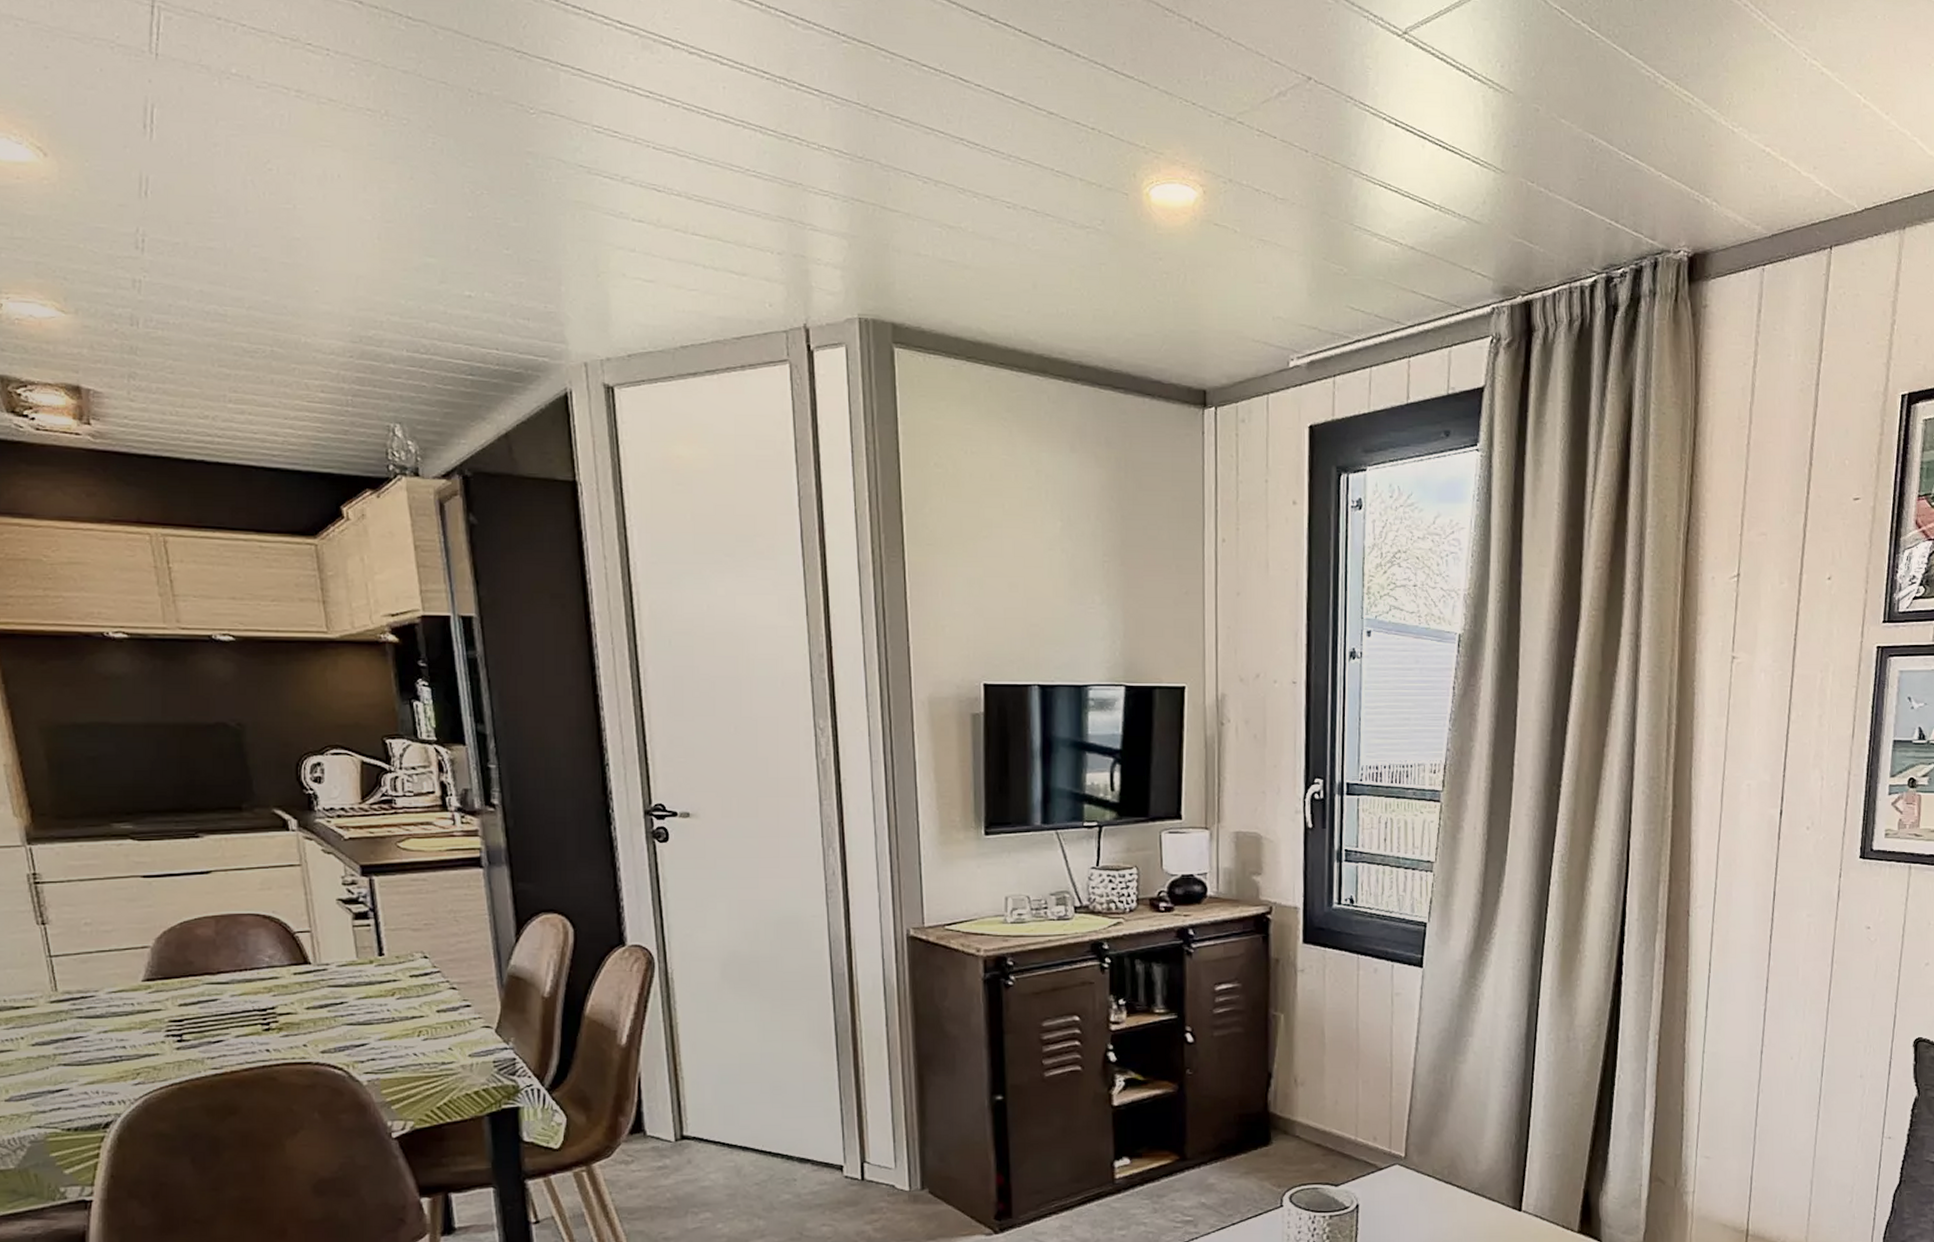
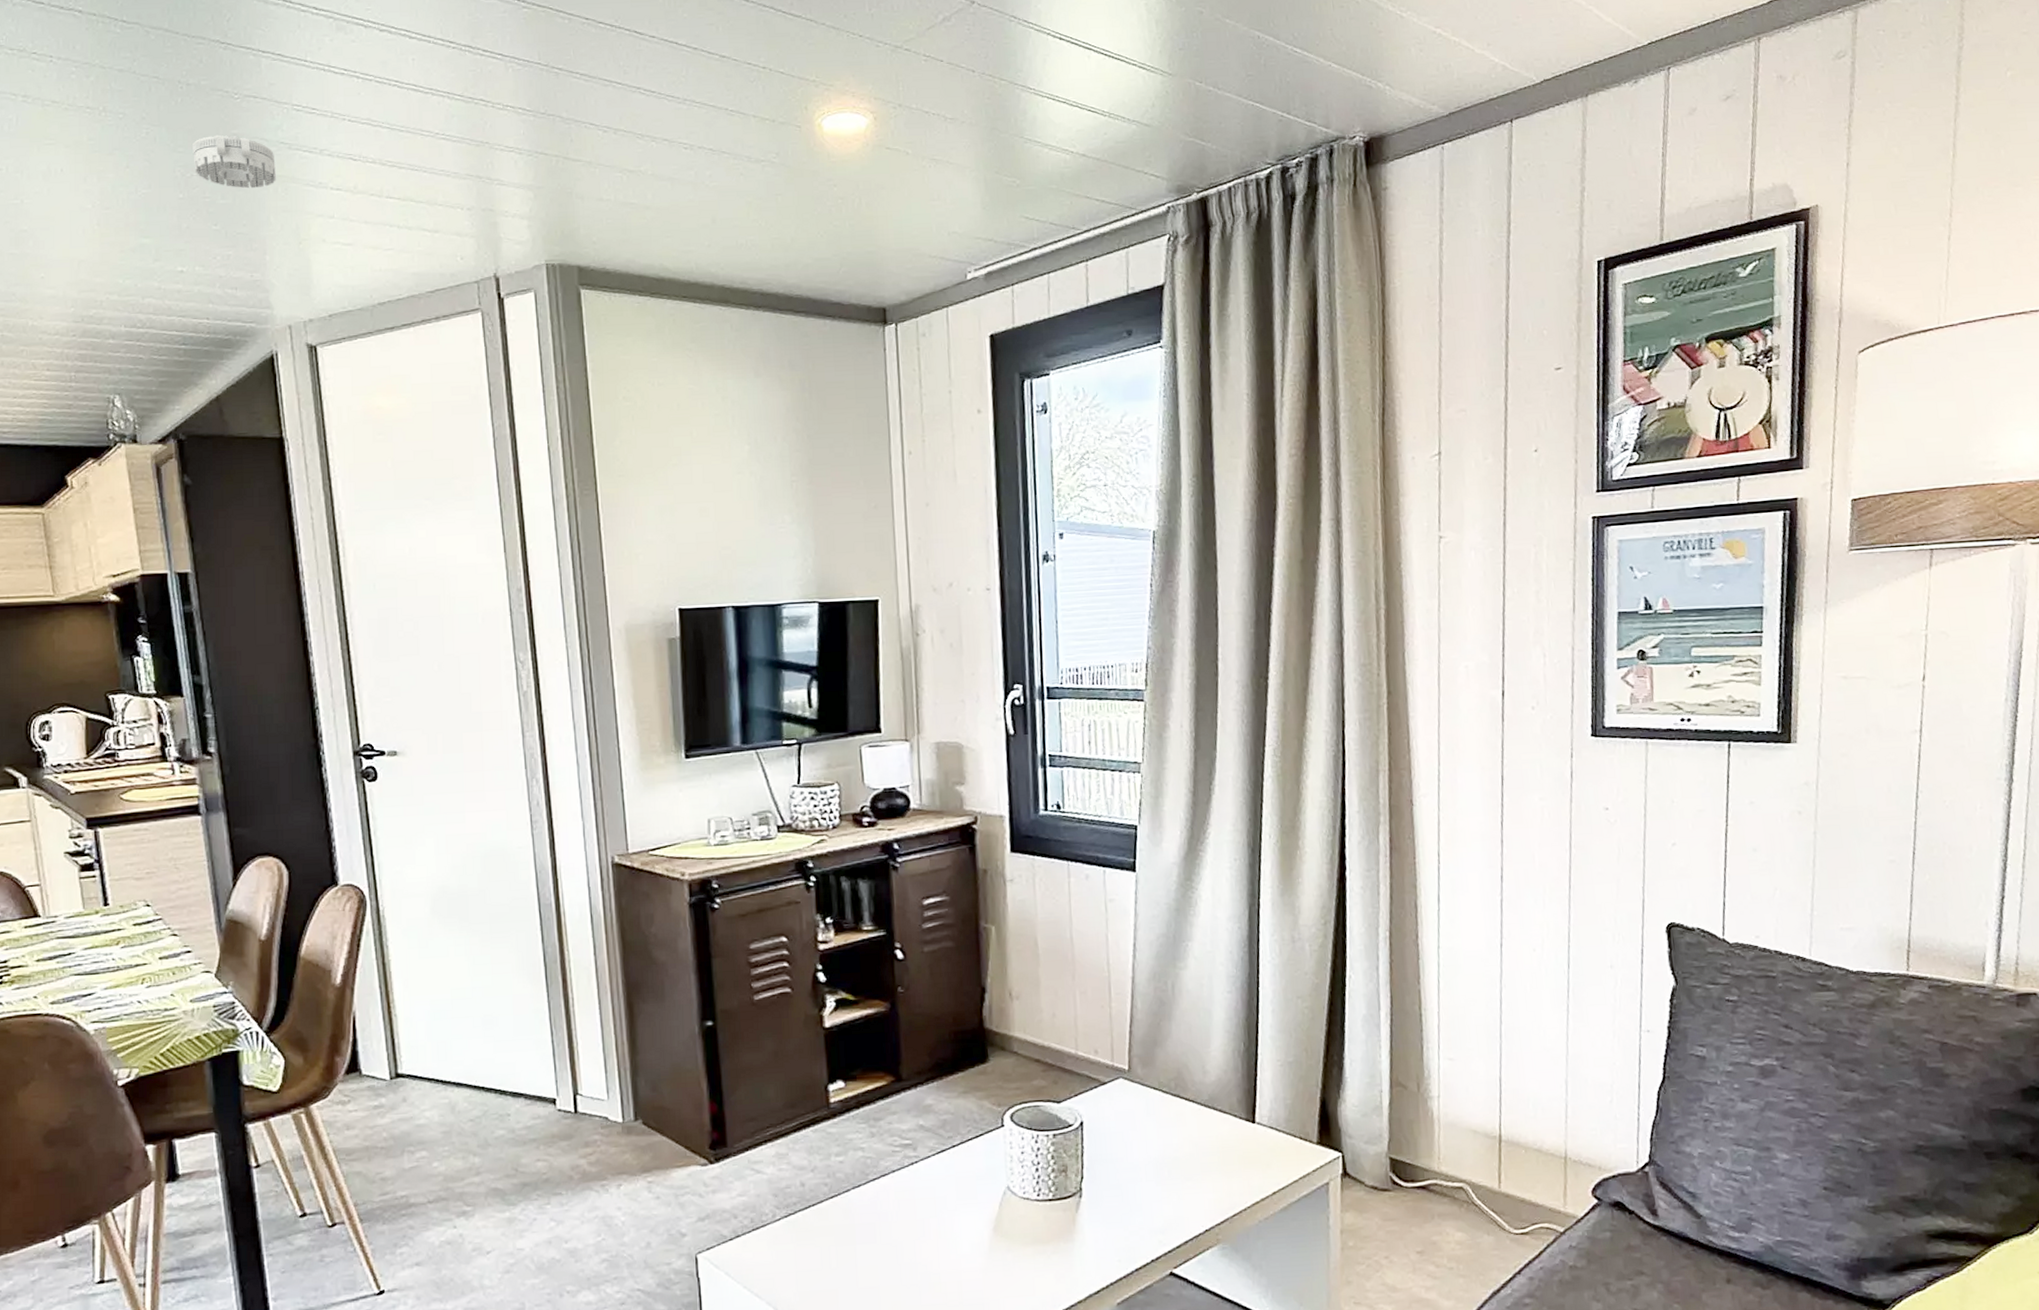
smoke detector: none [483,151,575,213] -> present [193,134,277,189]

